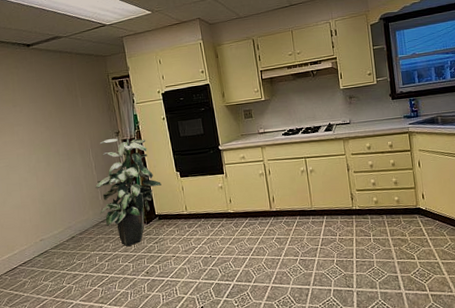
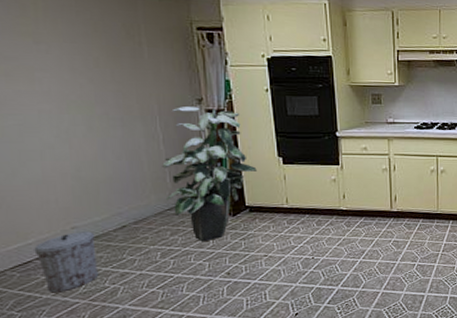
trash can: none [18,242,59,292] -> present [34,231,99,293]

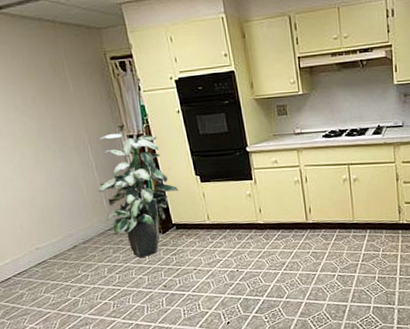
trash can: present [34,231,99,293] -> none [11,251,62,305]

